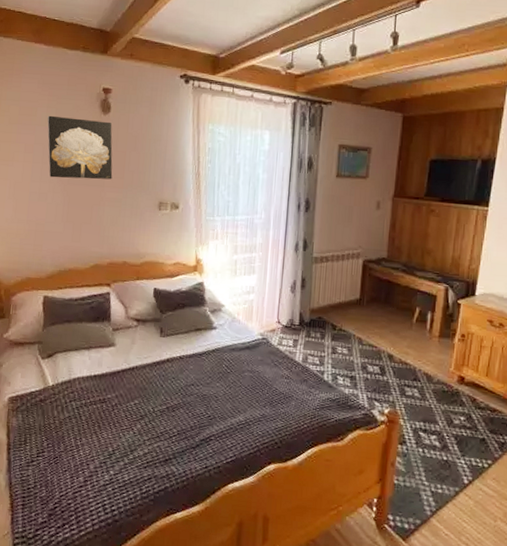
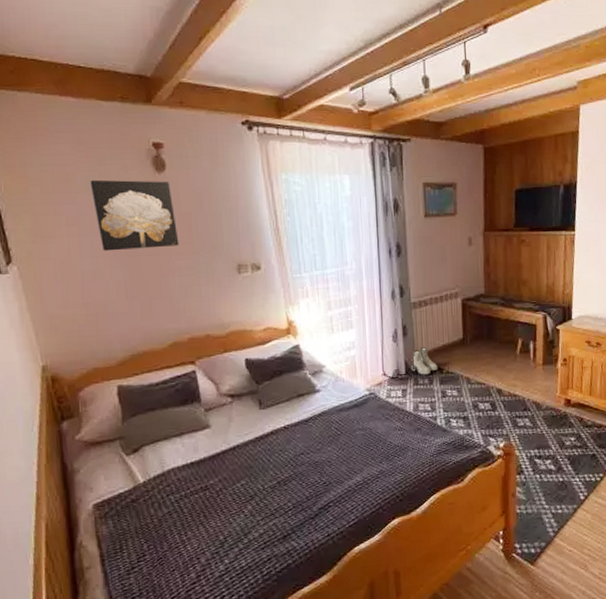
boots: none [305,301,332,329] -> present [411,347,438,375]

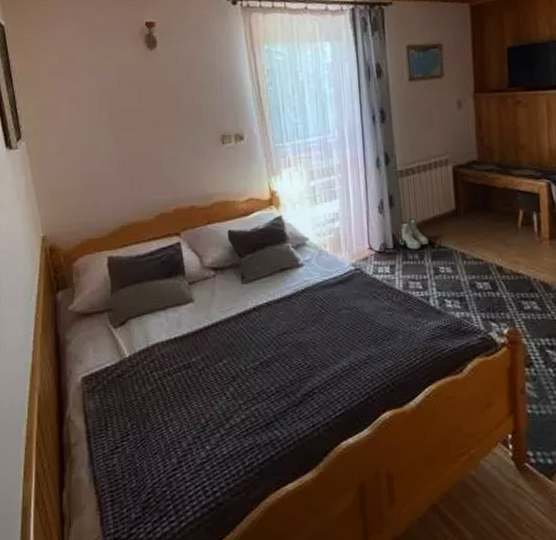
wall art: present [90,179,179,251] -> none [90,57,167,126]

